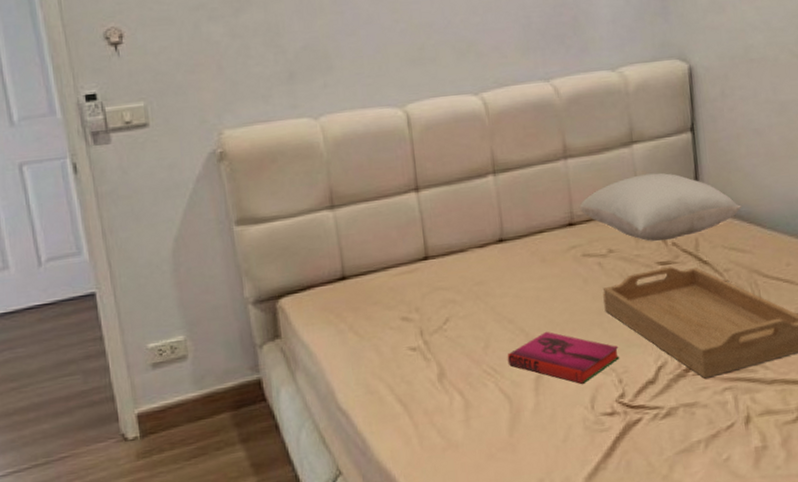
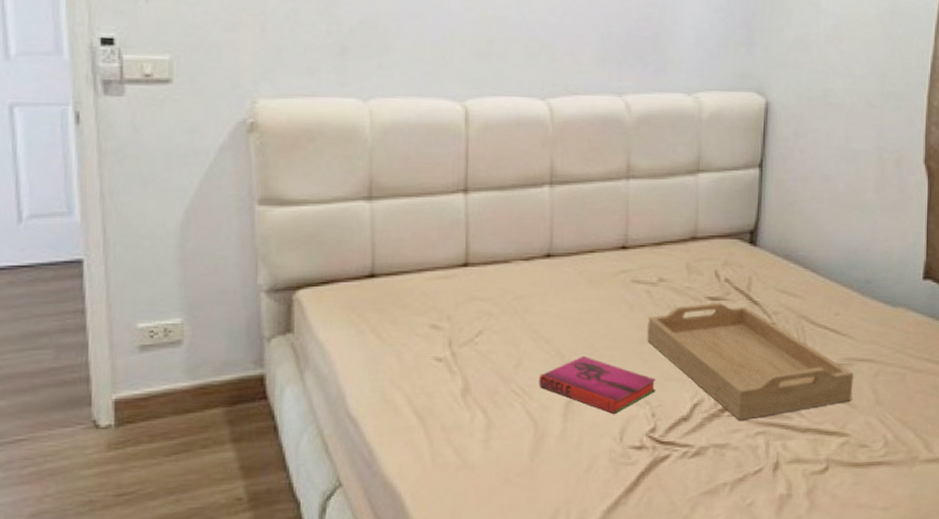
pillow: present [578,172,742,242] -> none [634,205,800,276]

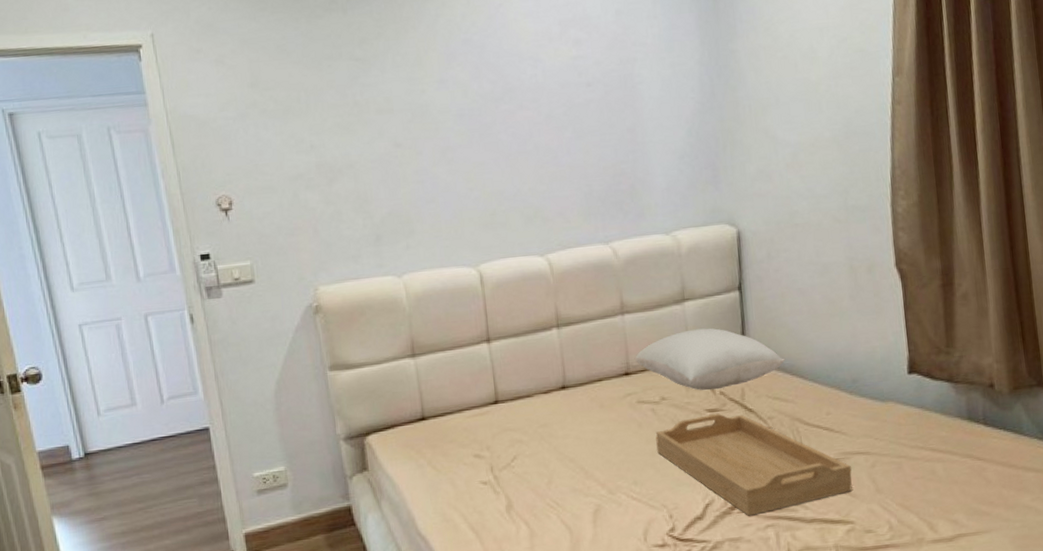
hardback book: present [538,355,656,414] -> none [568,469,671,518]
pillow: none [634,205,800,276] -> present [634,328,786,391]

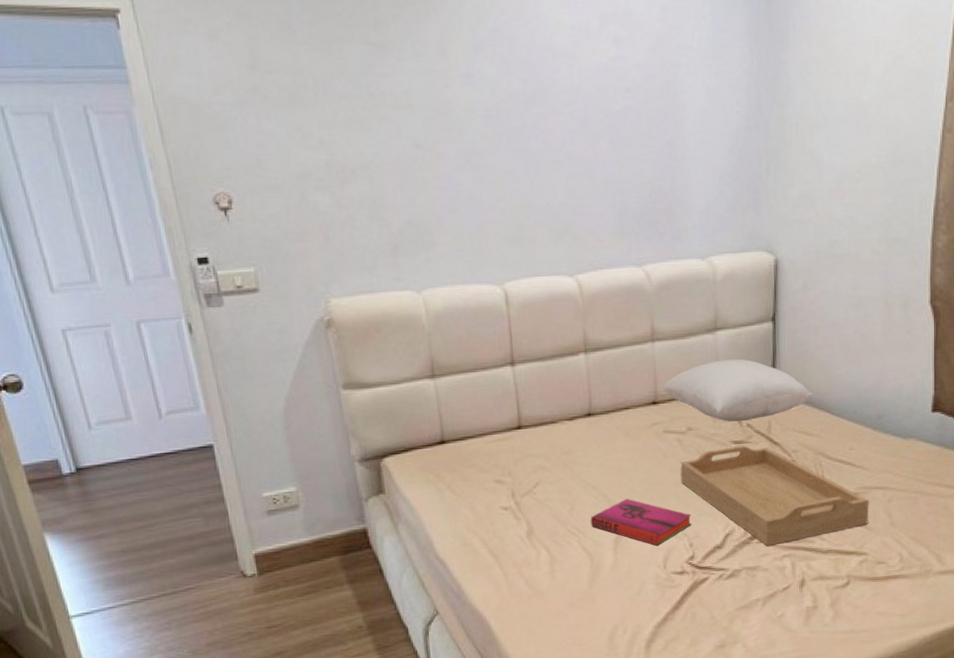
hardback book: none [568,469,671,518] -> present [590,498,692,546]

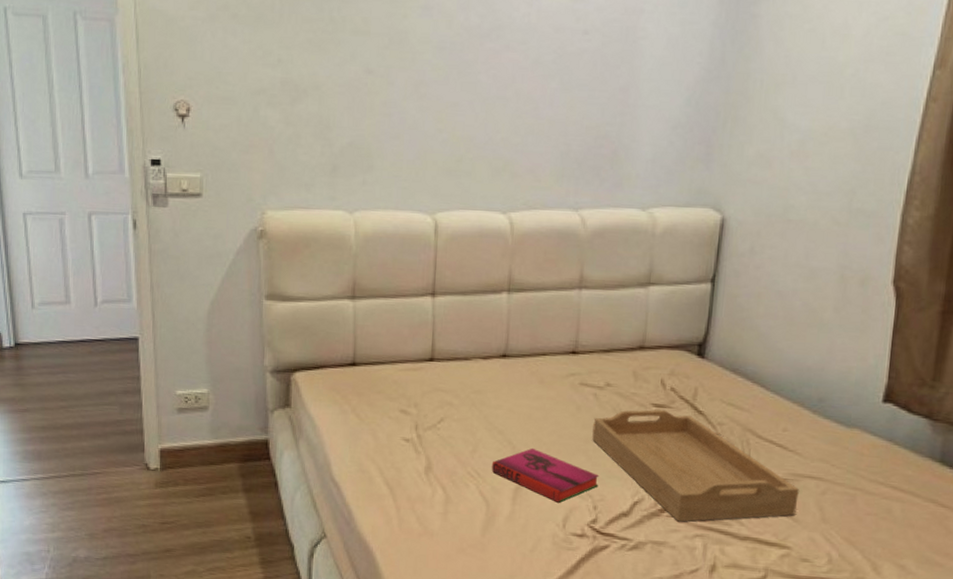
pillow: present [662,359,814,422] -> none [584,316,749,385]

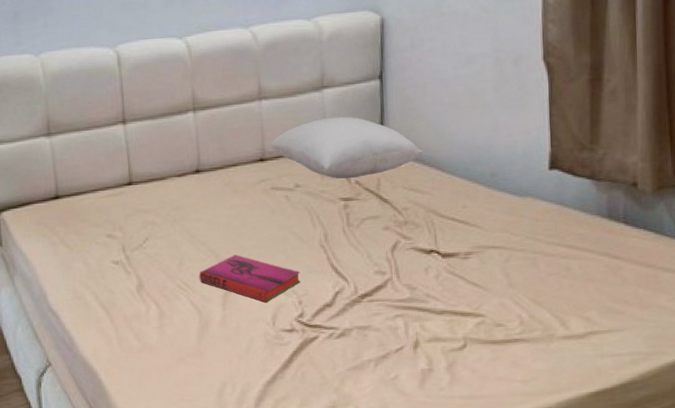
pillow: none [584,316,749,385] -> present [270,116,424,179]
serving tray: present [591,409,799,522] -> none [288,202,485,305]

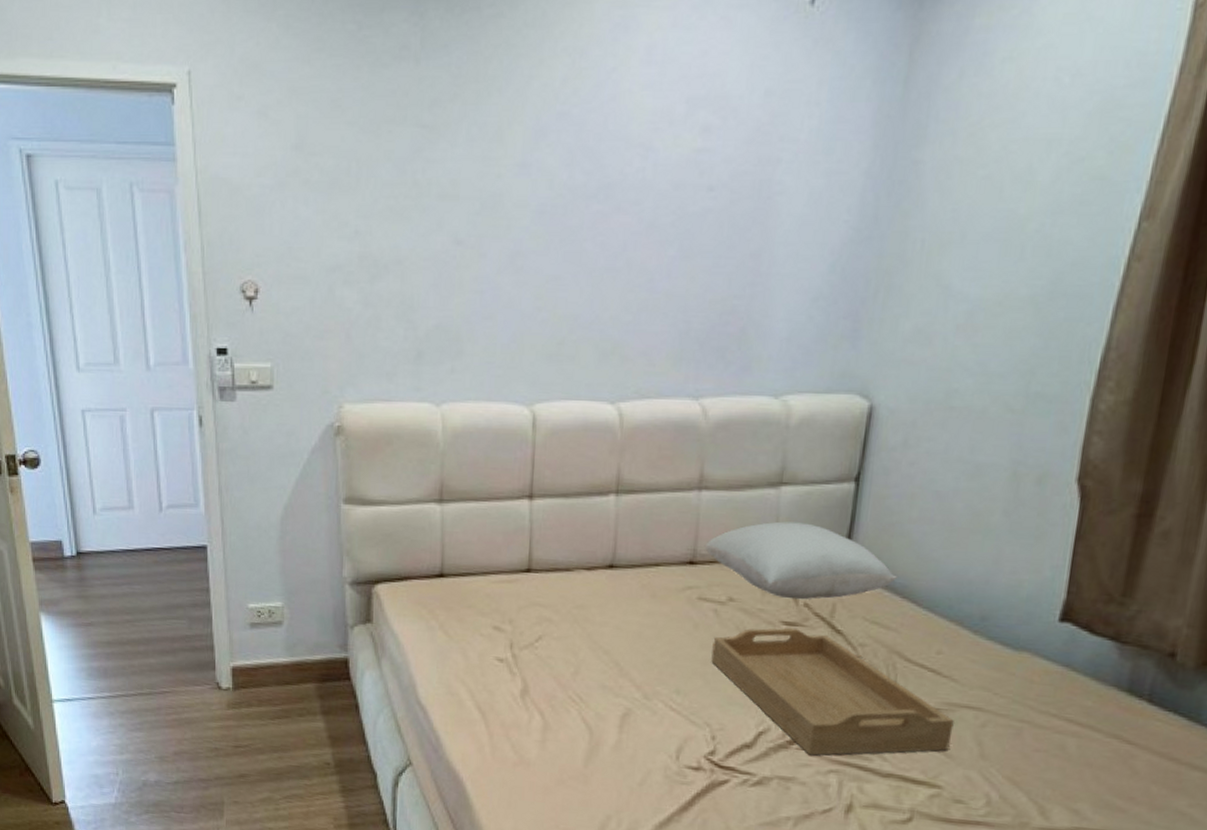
hardback book: present [199,254,301,303] -> none [595,670,719,732]
serving tray: none [288,202,485,305] -> present [710,627,954,756]

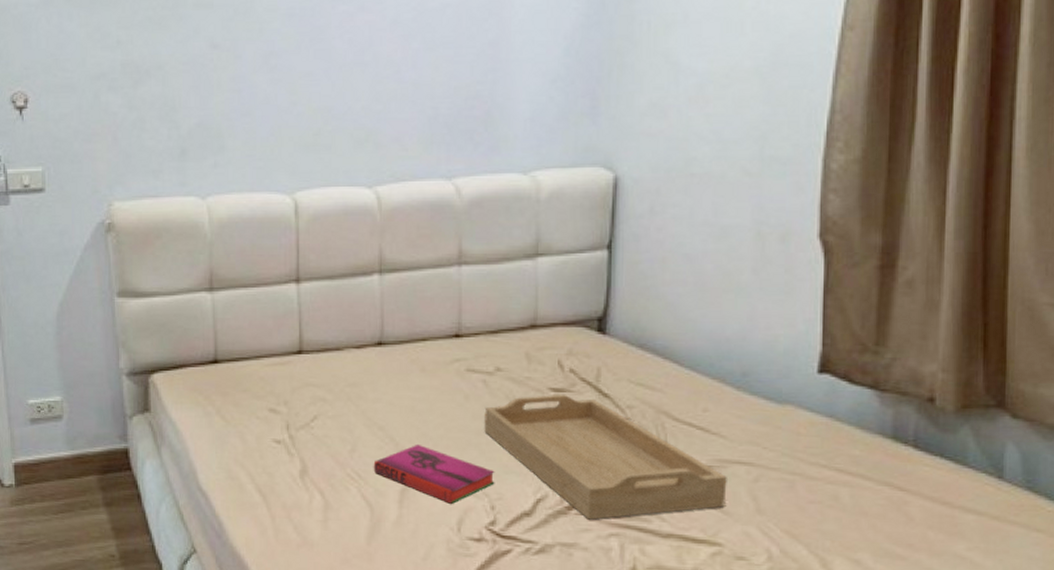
hardback book: none [595,670,719,732] -> present [373,443,495,504]
pillow: present [704,521,898,600] -> none [468,291,658,366]

